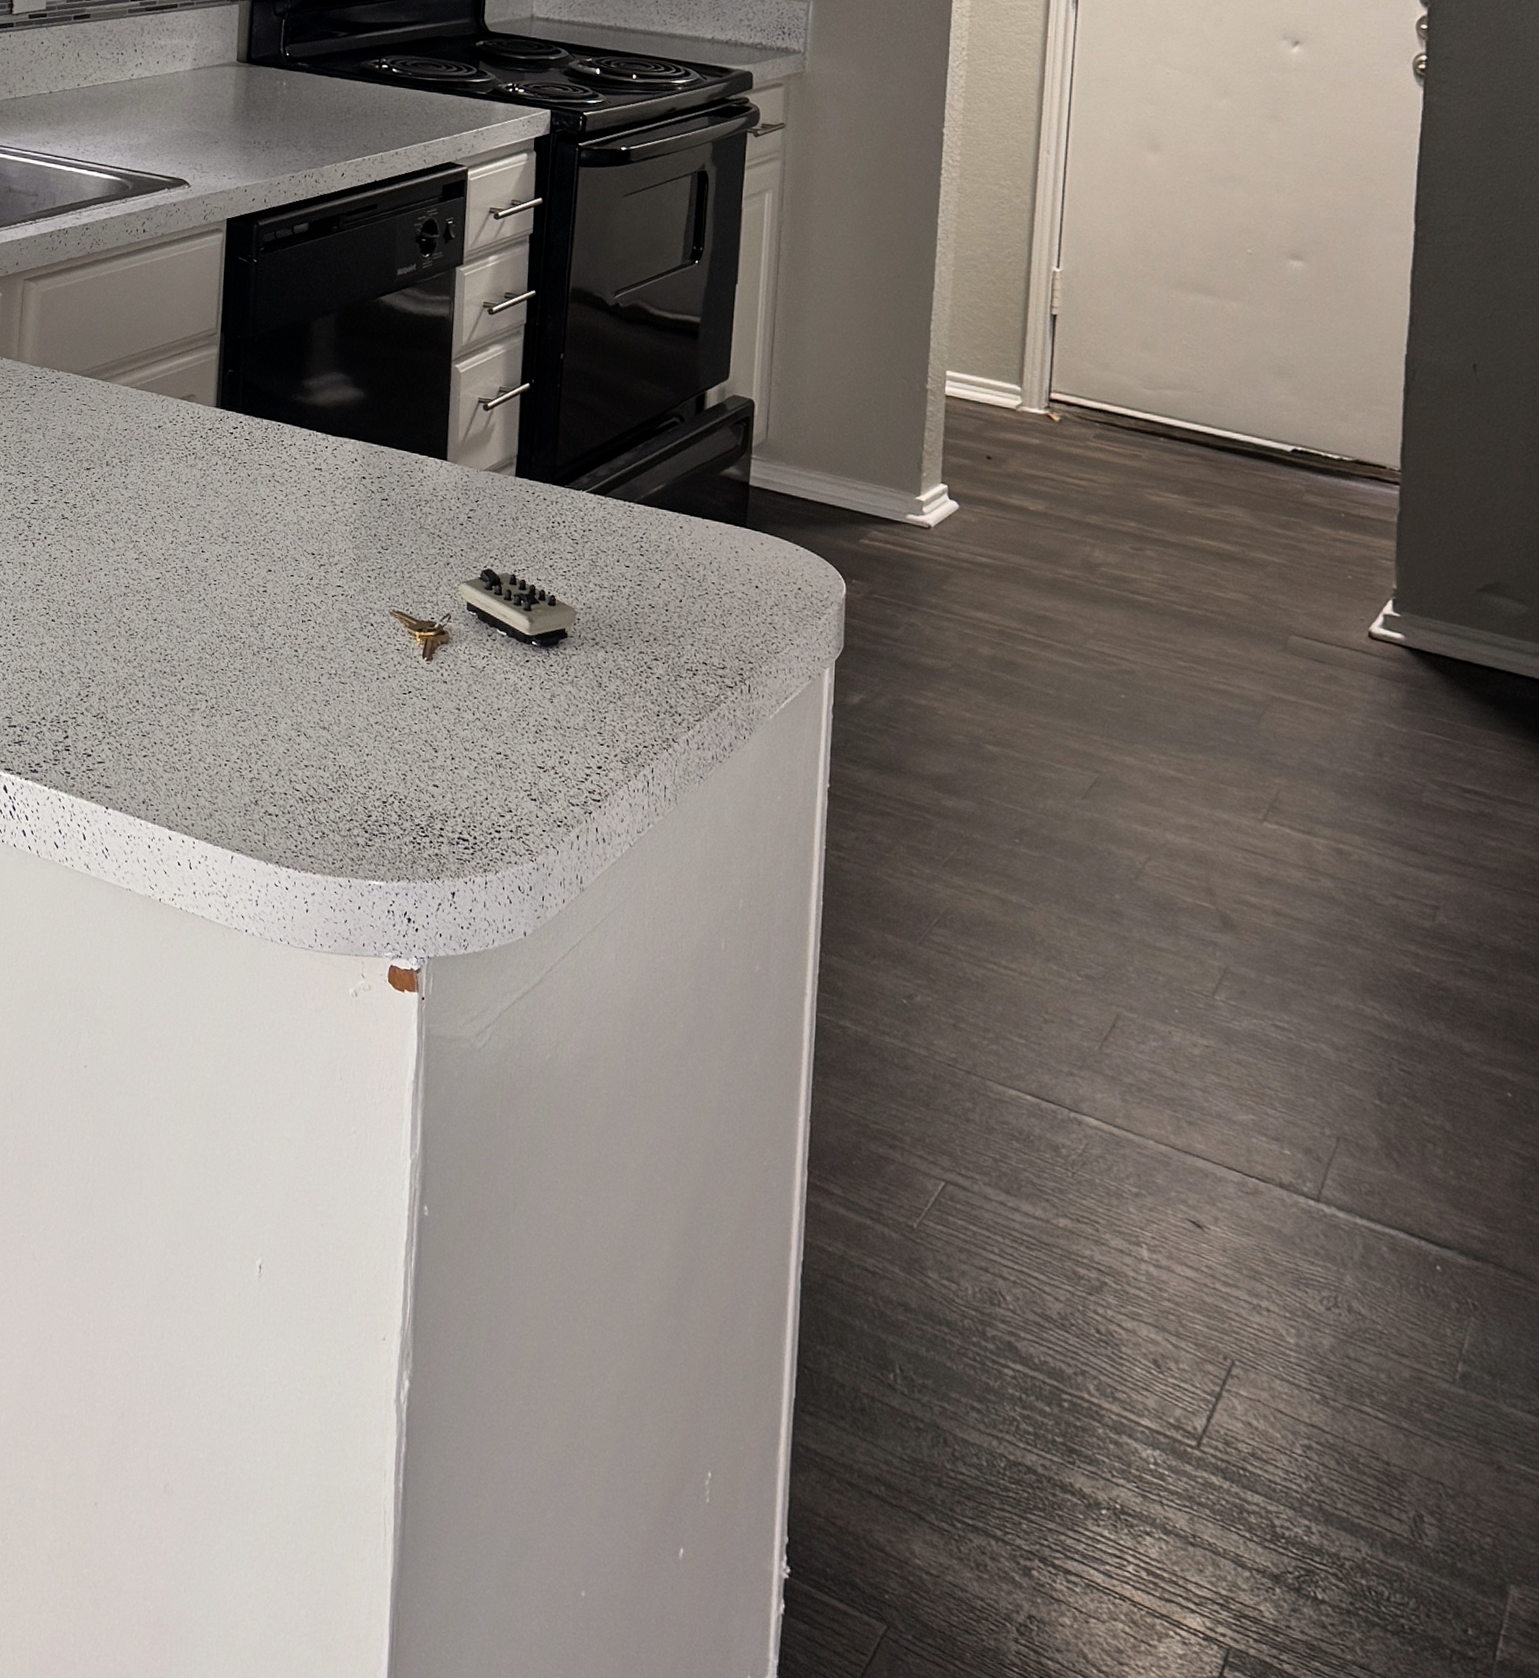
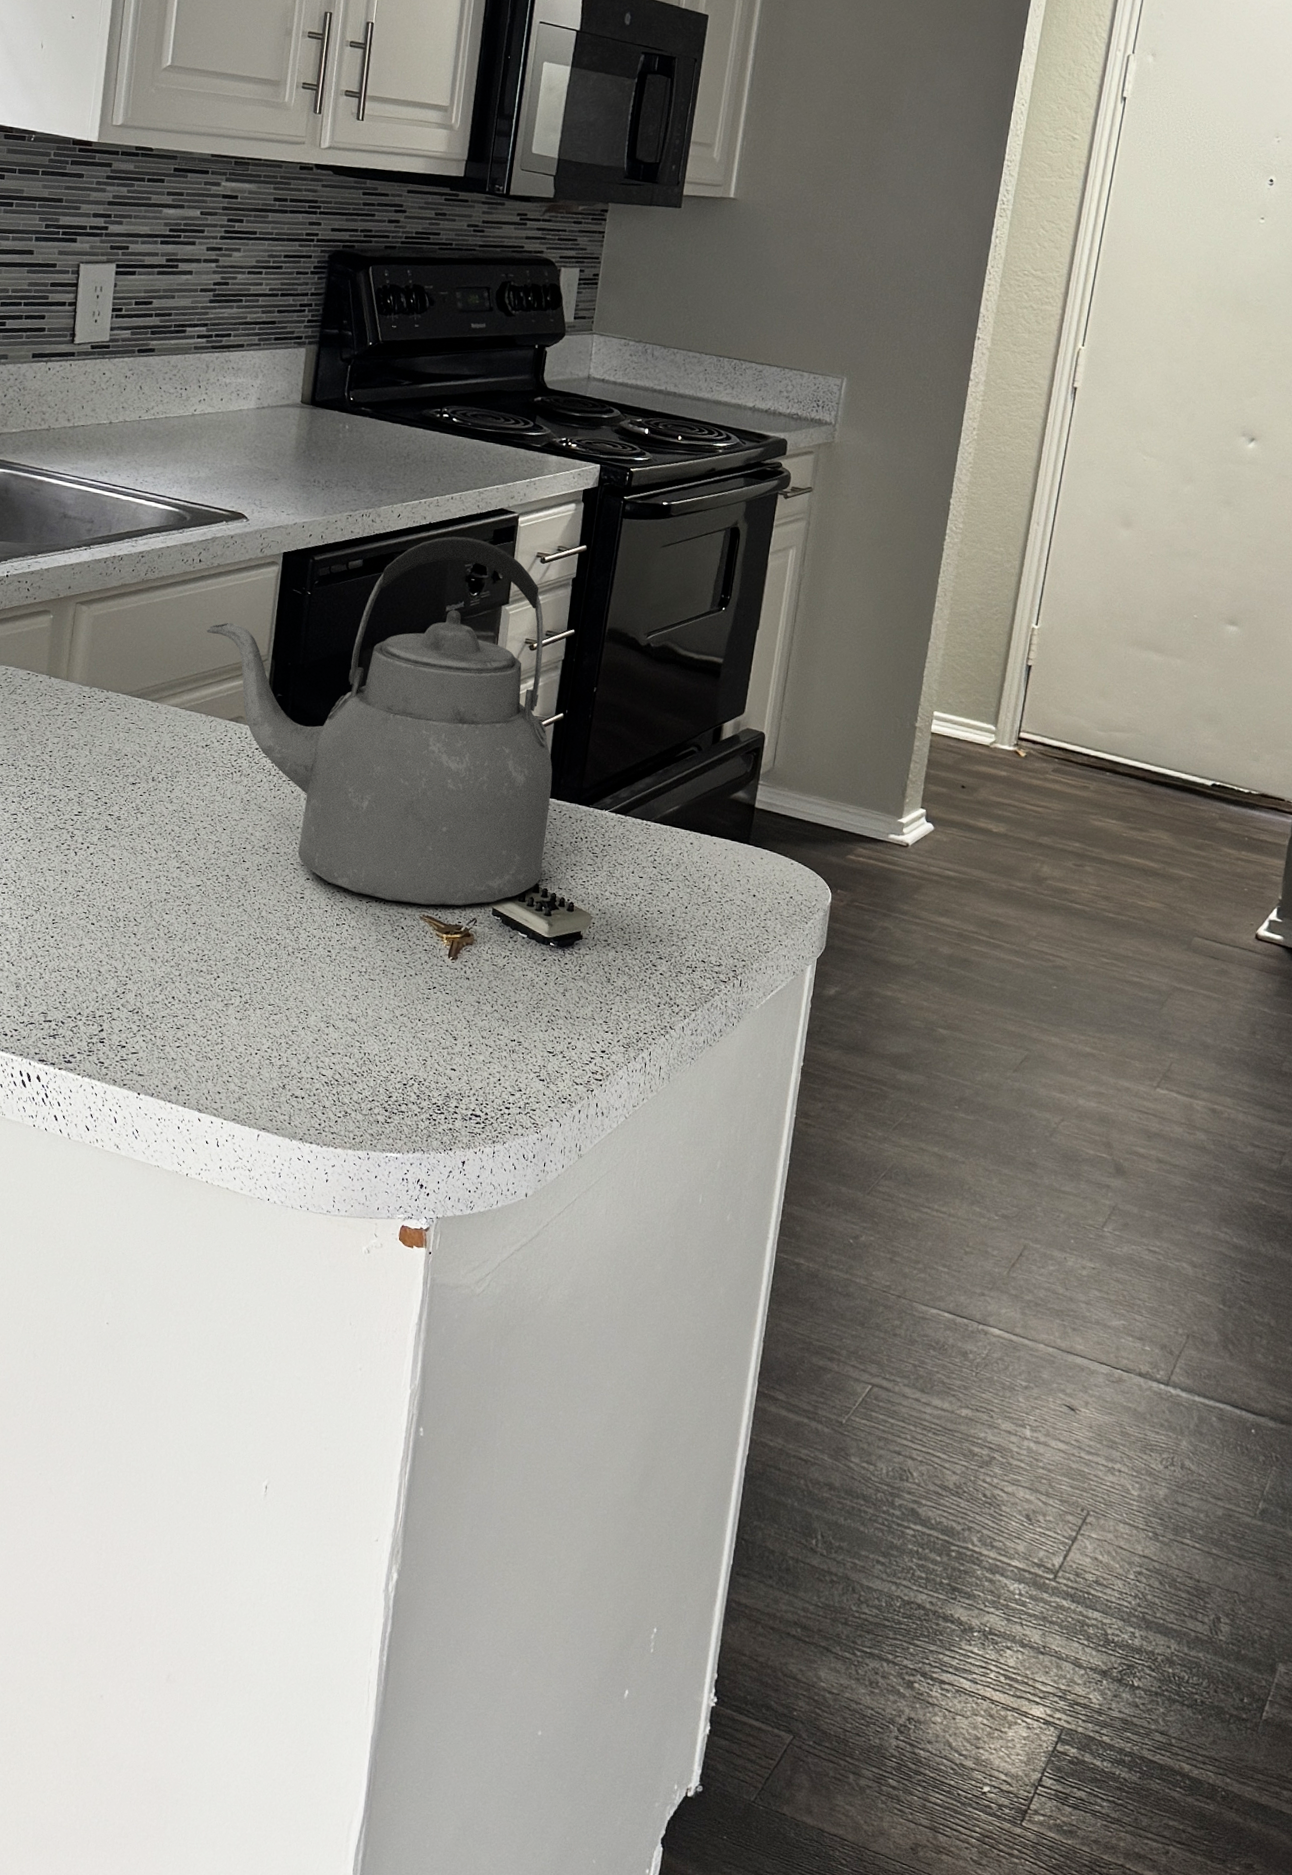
kettle: none [154,194,523,600] -> present [206,536,553,906]

